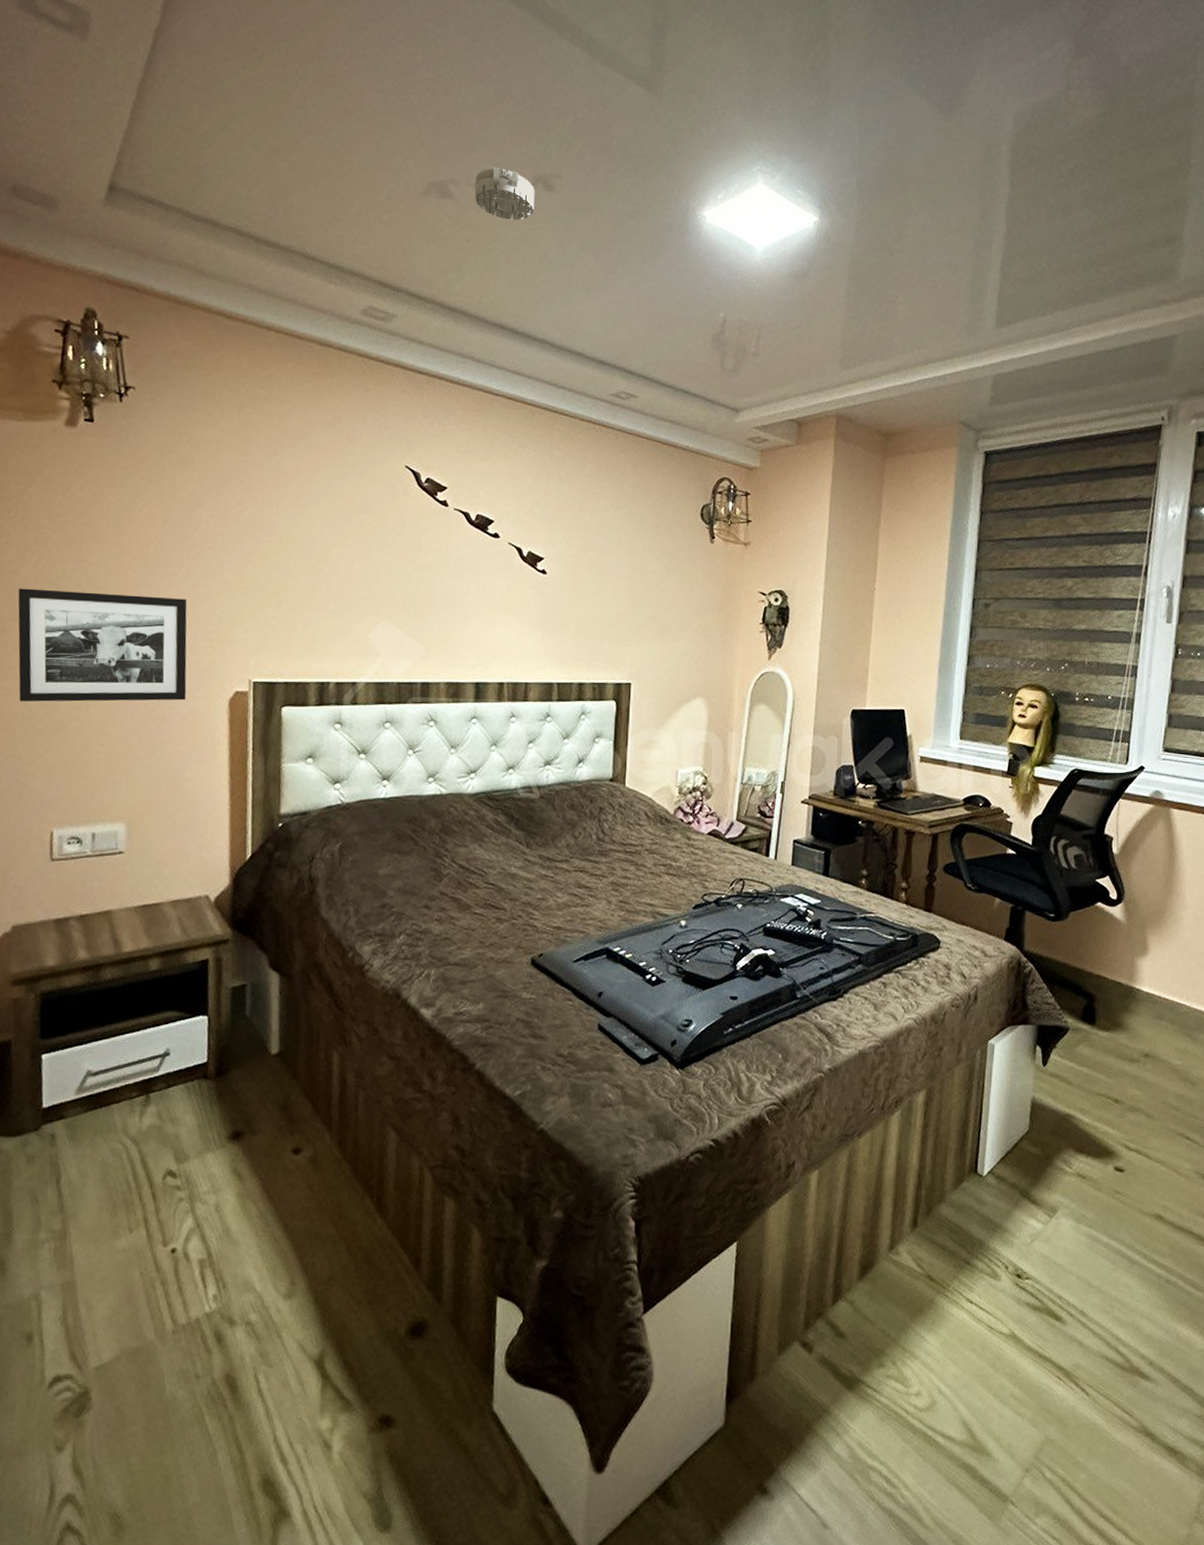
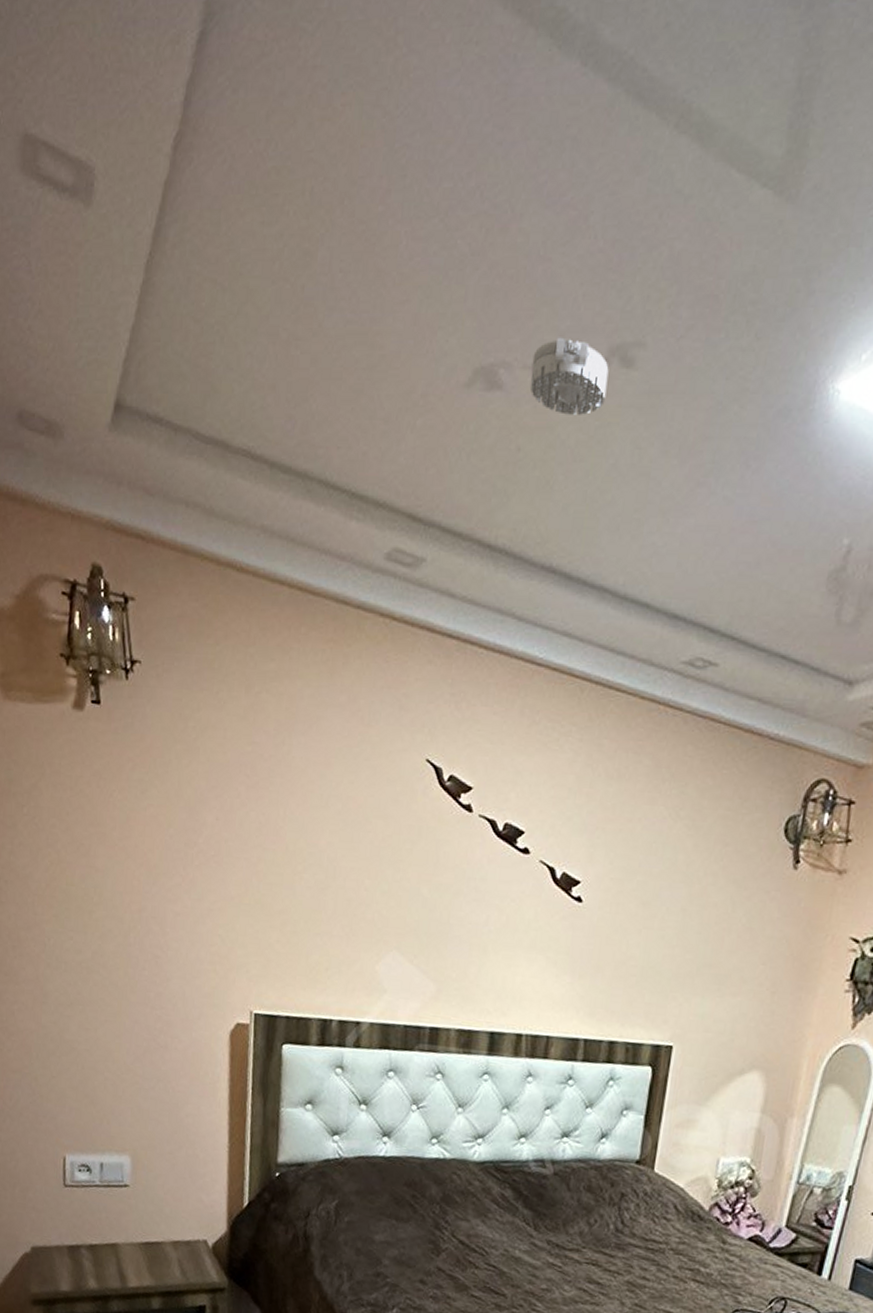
picture frame: present [18,588,187,702] -> none [31,895,191,1030]

